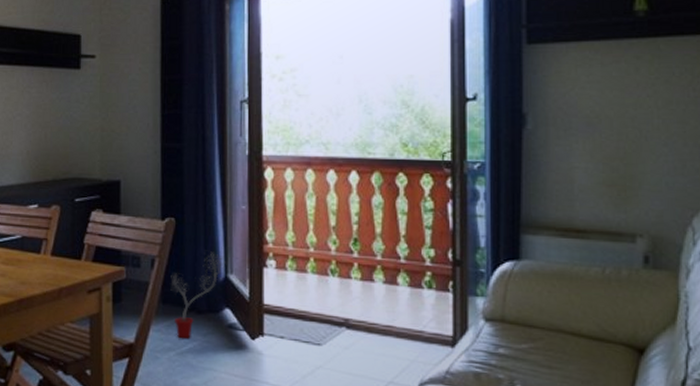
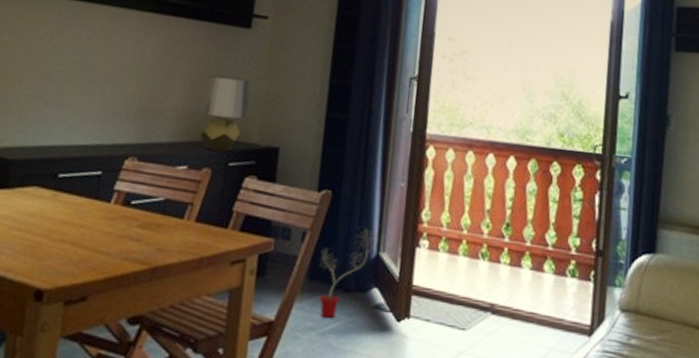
table lamp: none [40,118,88,190] -> present [197,75,251,153]

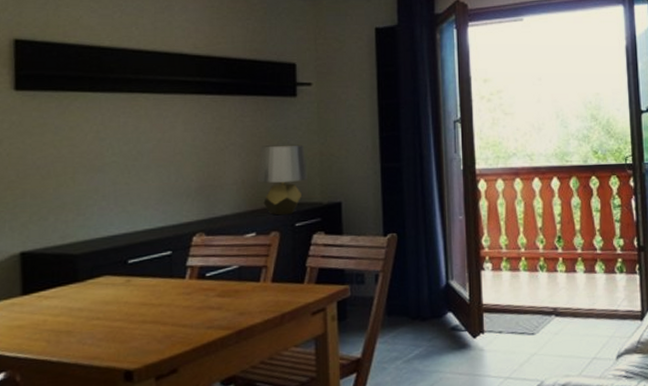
potted tree: present [319,226,379,319] -> none [395,260,447,347]

